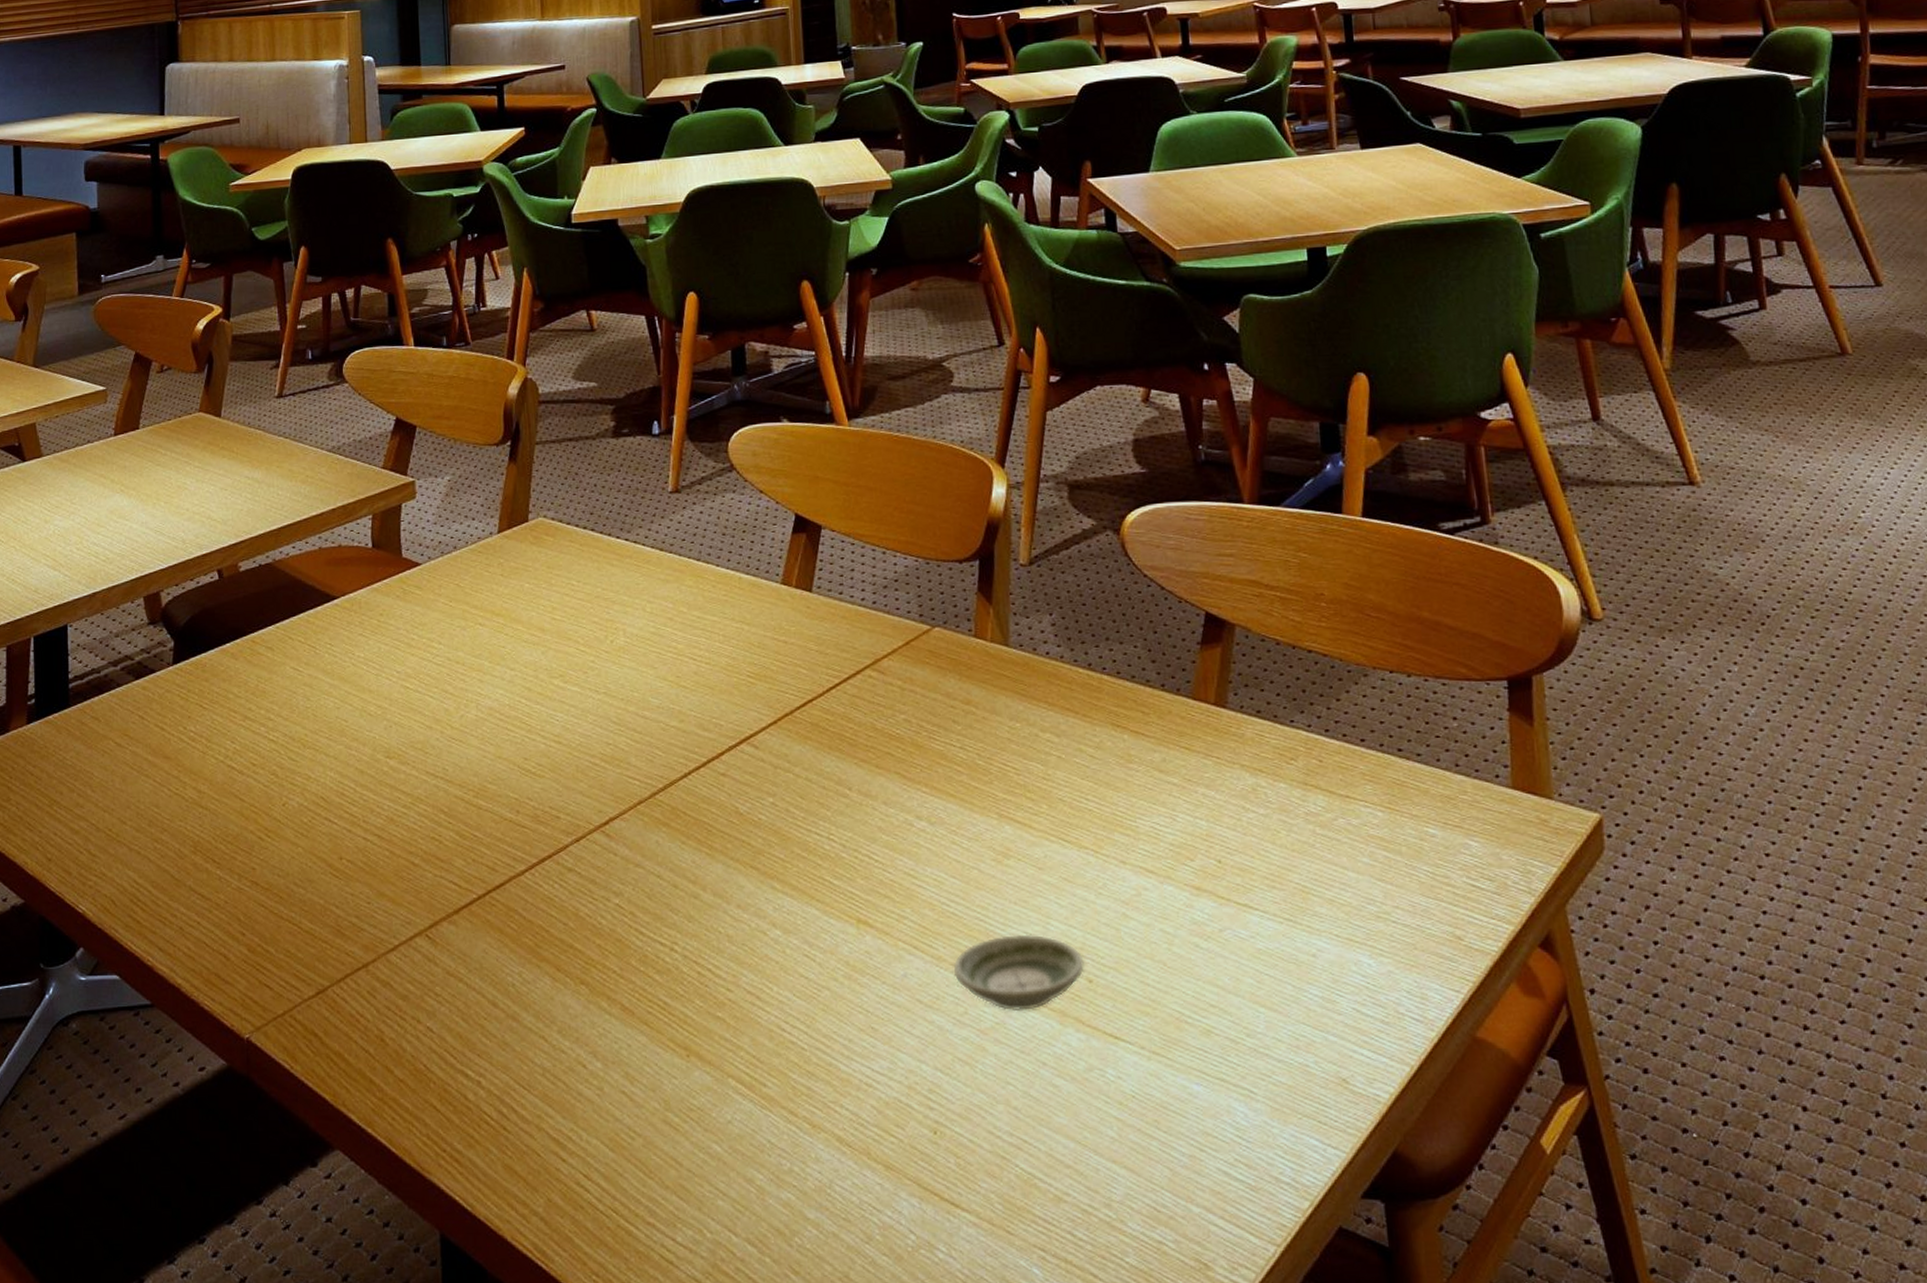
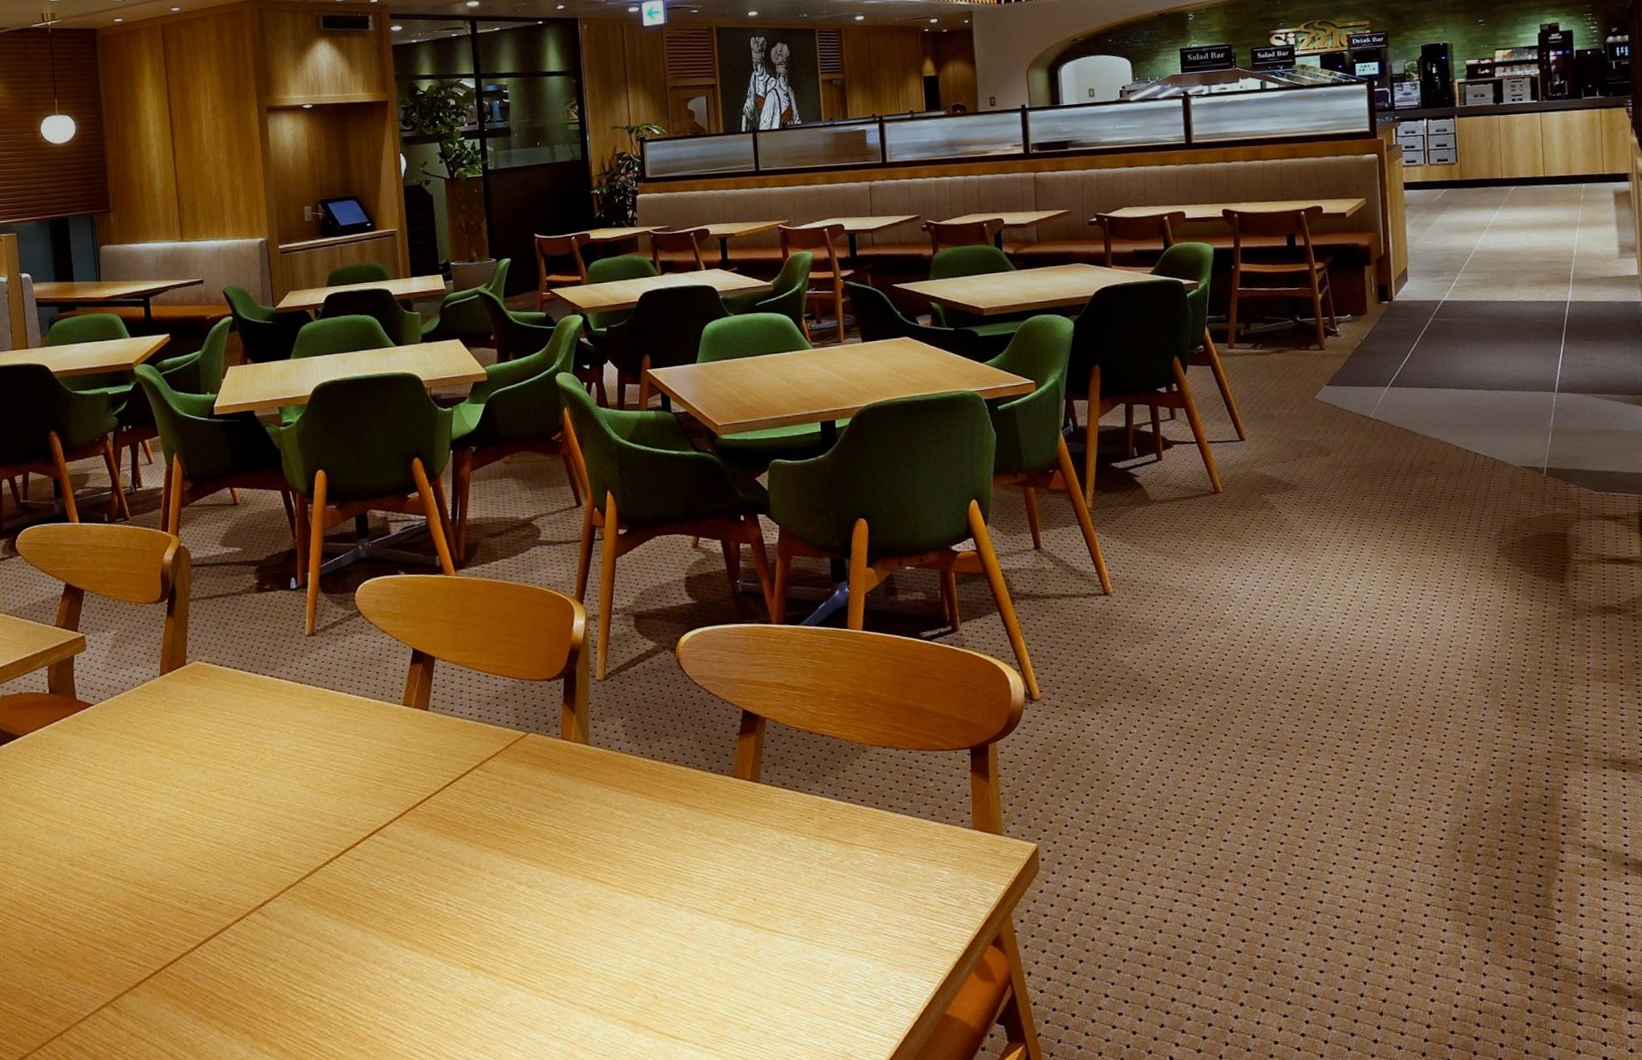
saucer: present [953,934,1084,1010] -> none [548,965,652,1025]

